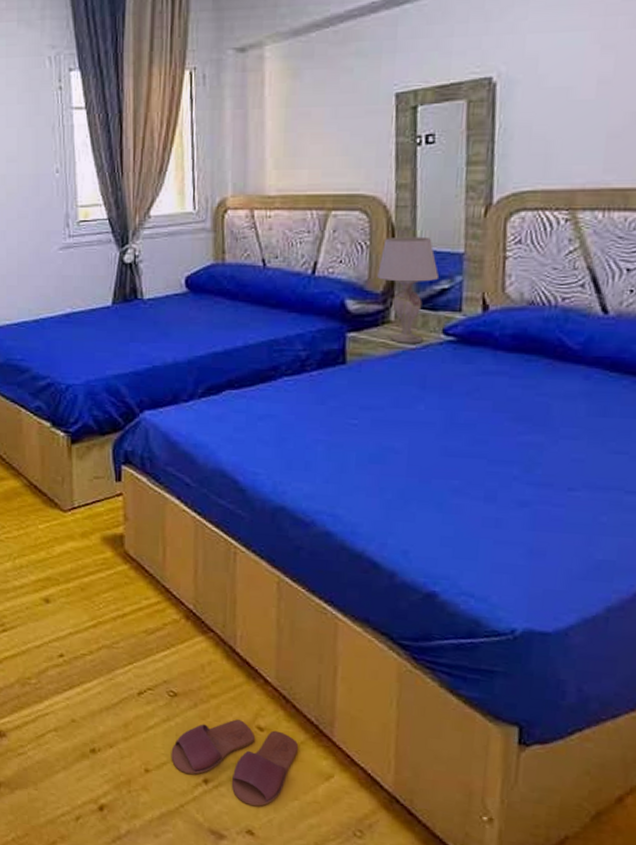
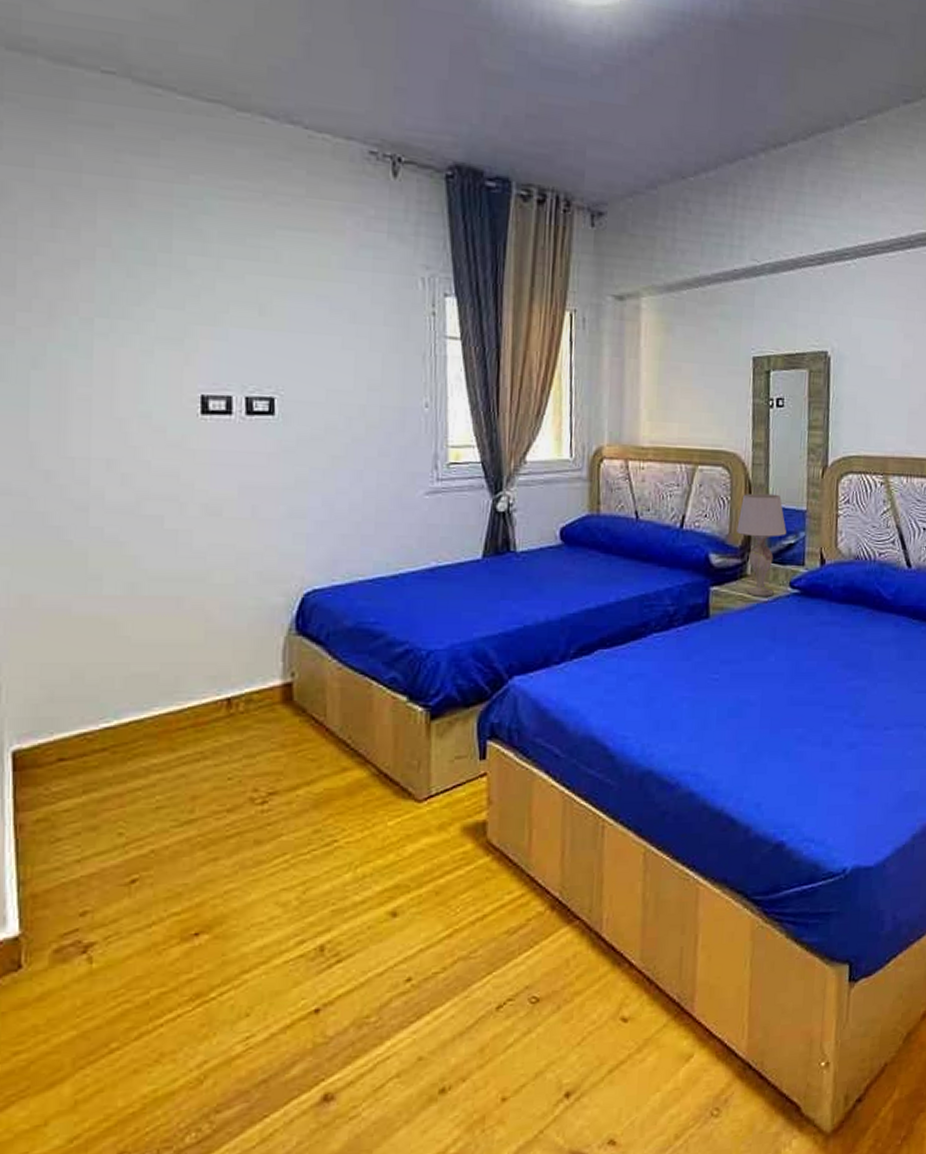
slippers: present [171,719,298,807] -> none [531,1014,660,1111]

